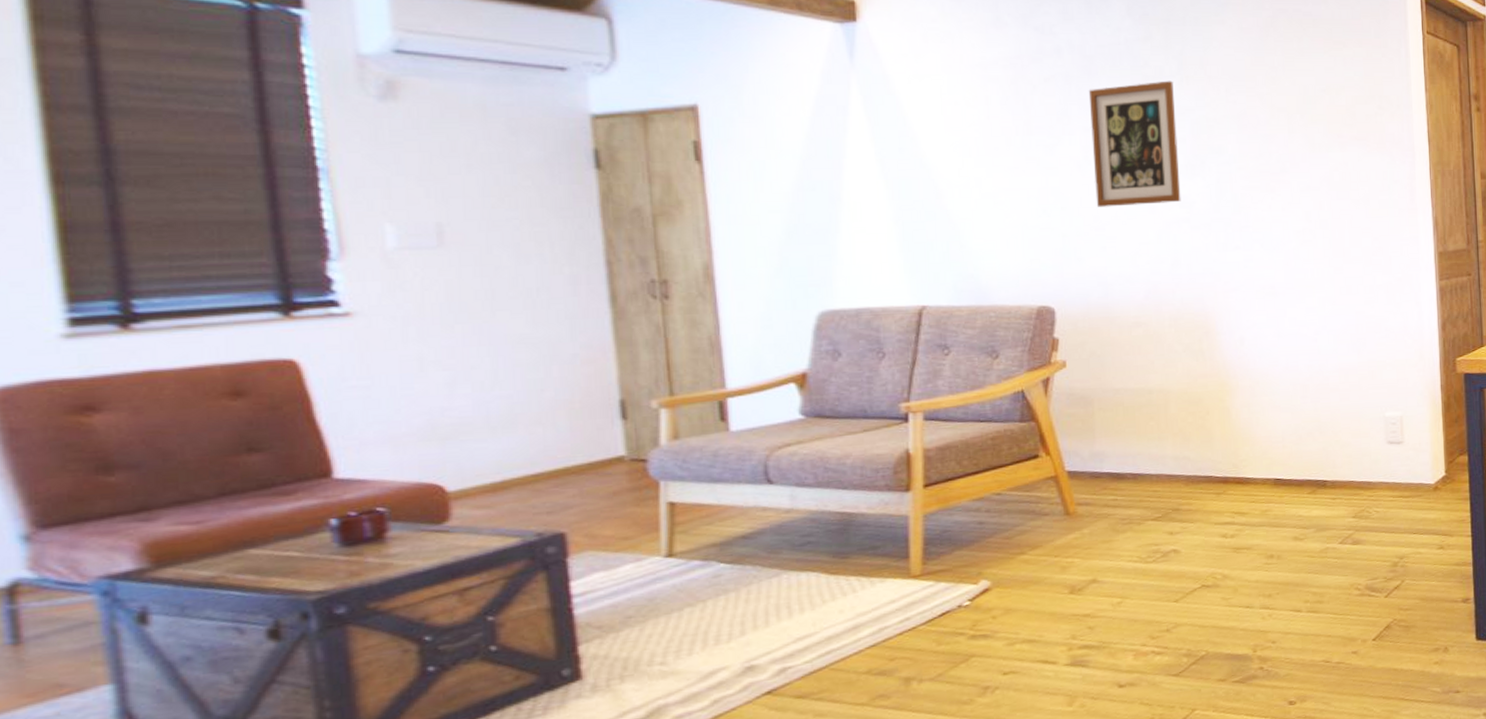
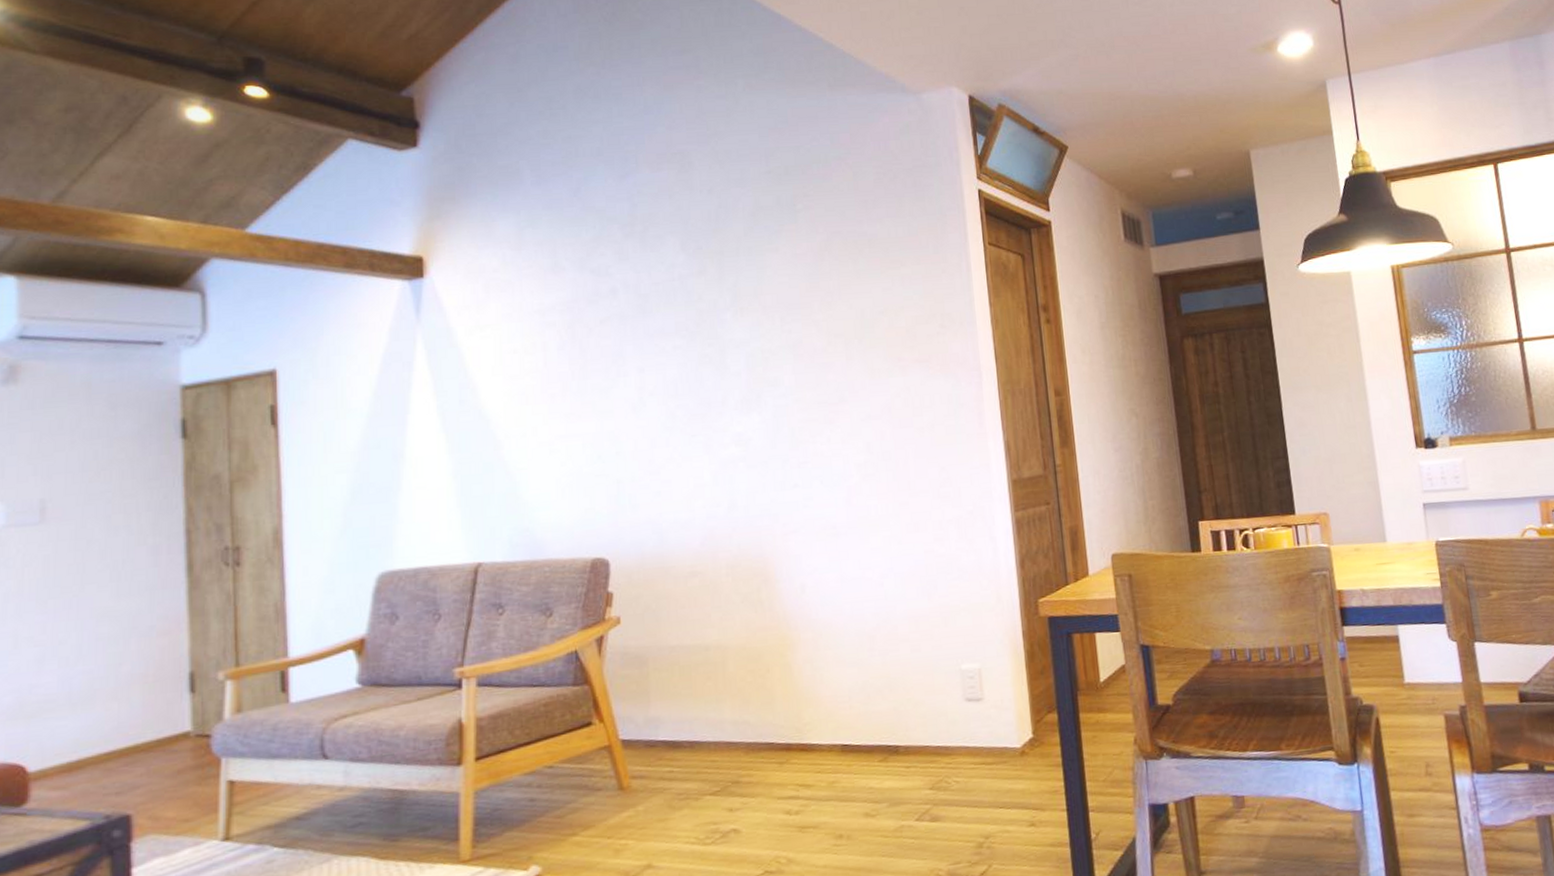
wall art: present [1088,80,1181,207] -> none [643,313,737,450]

